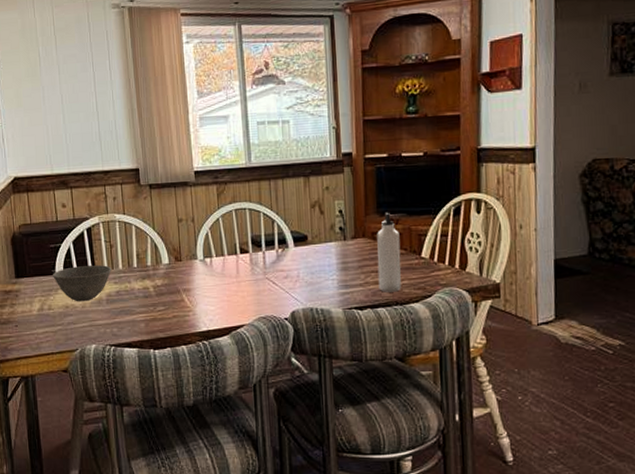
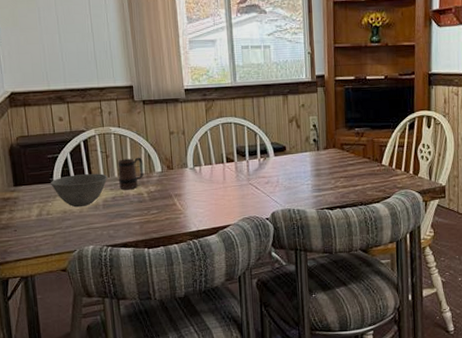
mug: none [122,247,150,284] -> present [118,157,144,190]
water bottle: present [377,212,402,292] -> none [345,126,366,195]

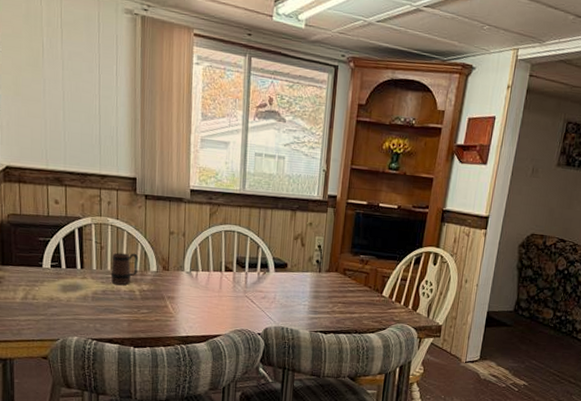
bowl: present [51,173,108,208] -> none [40,262,100,297]

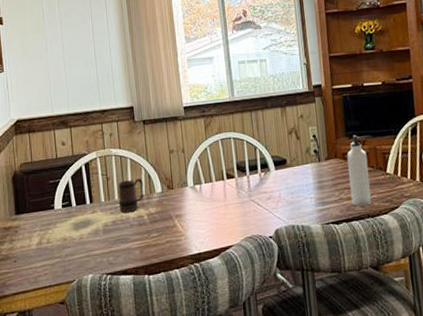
water bottle: none [342,253,367,322] -> present [347,134,372,207]

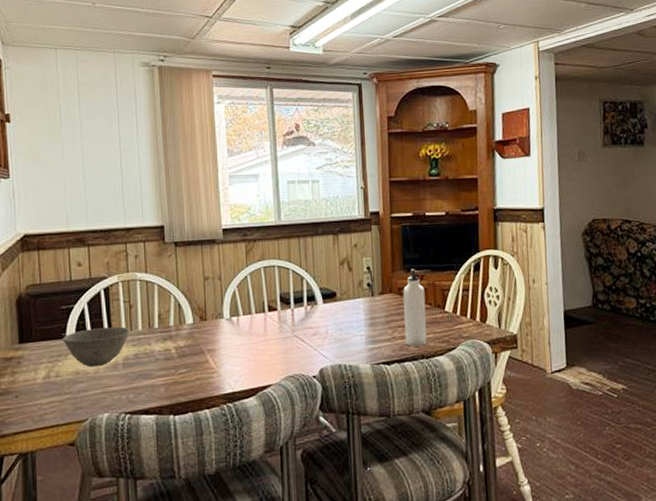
bowl: none [52,197,108,234] -> present [63,327,130,368]
mug: present [118,178,144,213] -> none [142,306,172,346]

